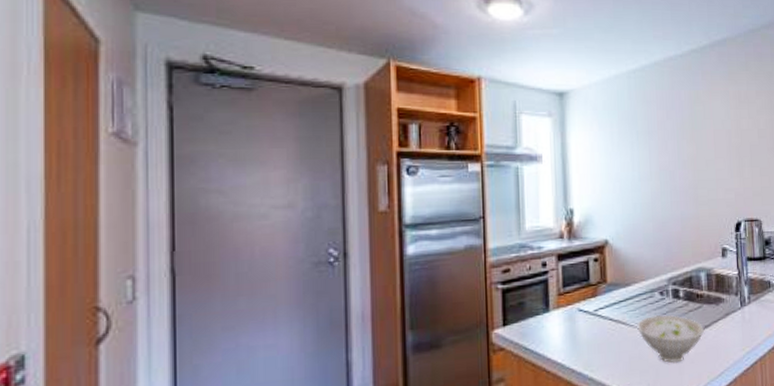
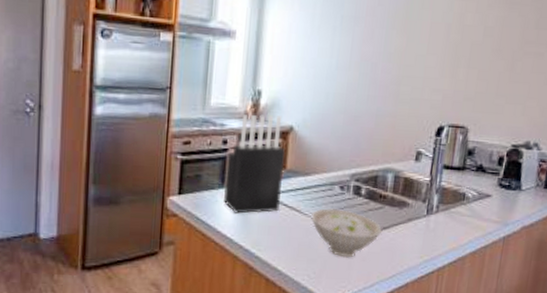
knife block: none [548,231,606,337] -> present [224,114,285,214]

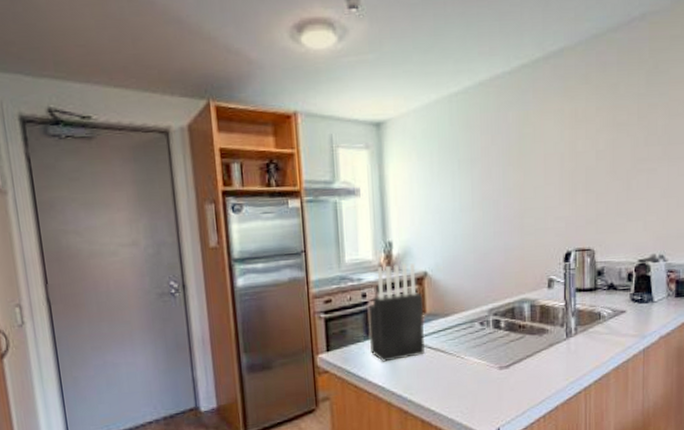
bowl: present [311,208,383,258] -> none [456,344,526,390]

